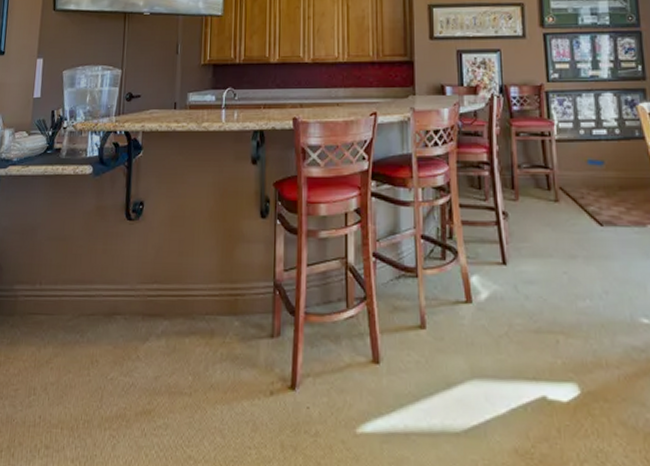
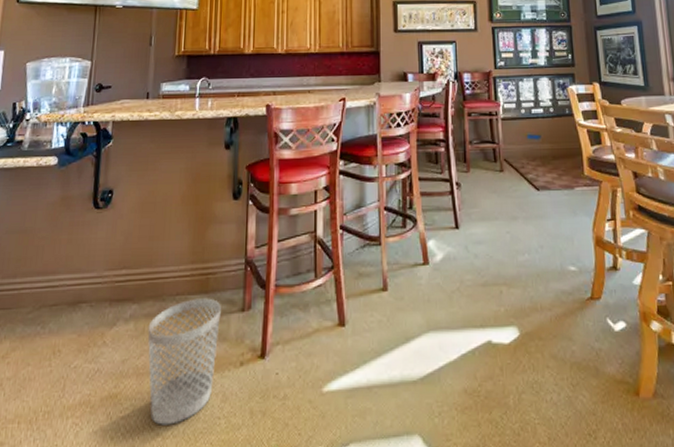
wastebasket: none [179,320,250,449] -> present [147,298,221,425]

